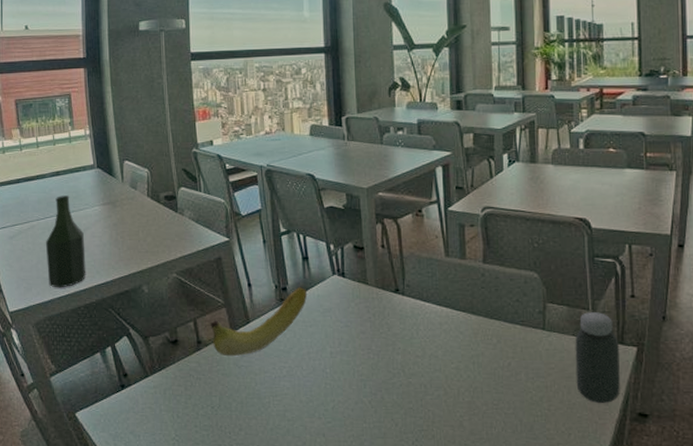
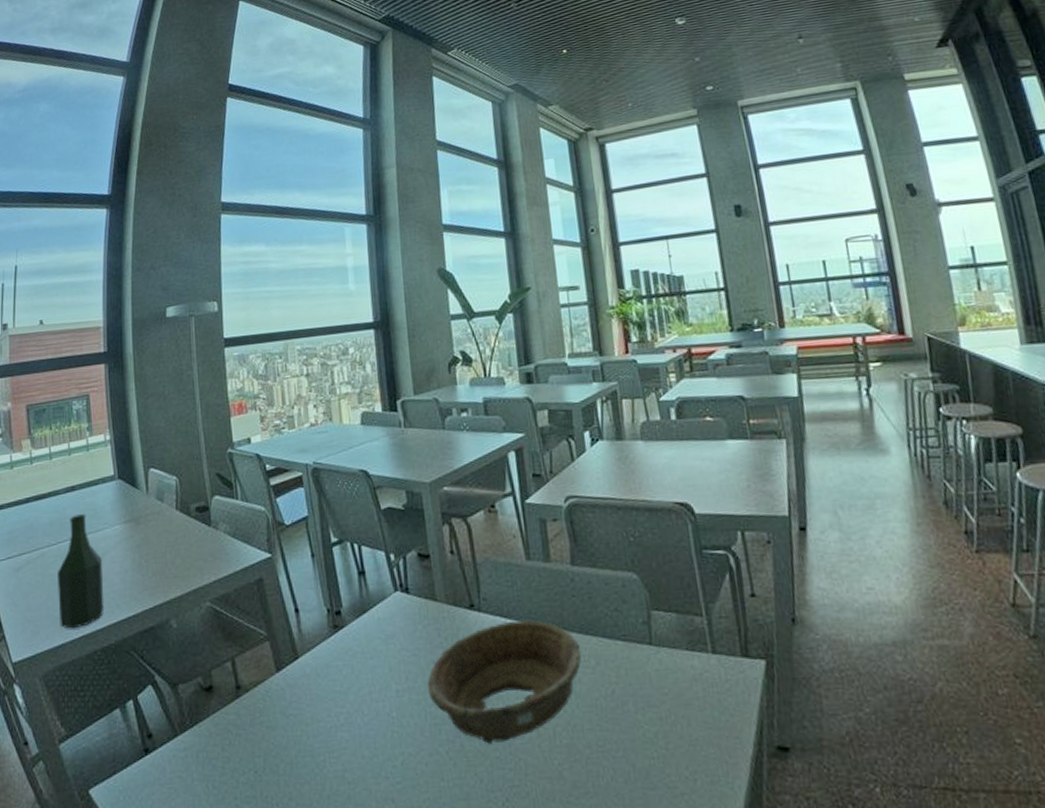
fruit: present [210,286,308,357] -> none [251,608,366,704]
decorative bowl: none [356,304,485,398] -> present [427,619,581,744]
jar: present [575,312,620,403] -> none [689,618,752,736]

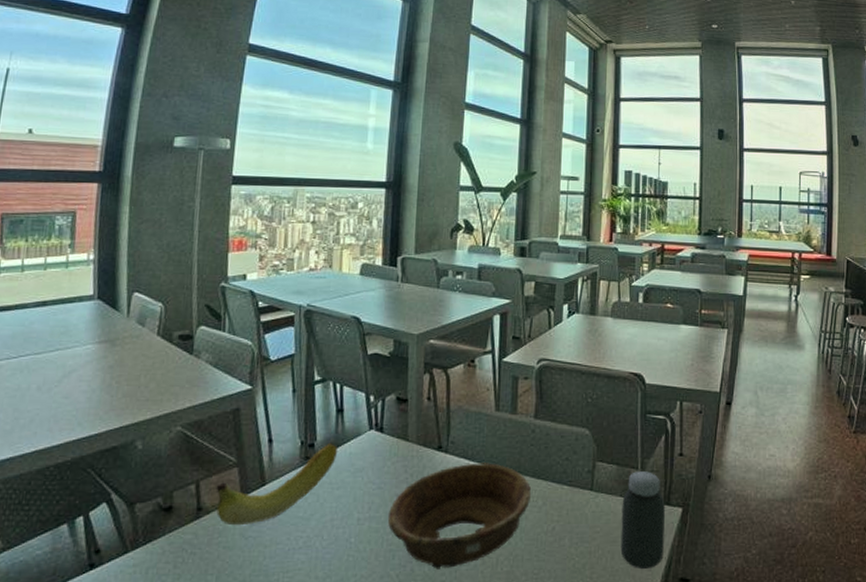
bottle: present [58,514,104,629] -> none [10,330,68,443]
fruit: none [251,608,366,704] -> present [216,442,338,526]
jar: none [689,618,752,736] -> present [620,471,665,568]

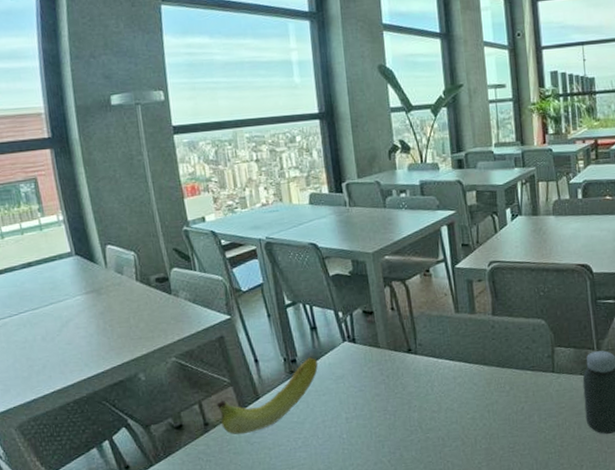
decorative bowl: present [387,463,531,569] -> none [372,358,498,453]

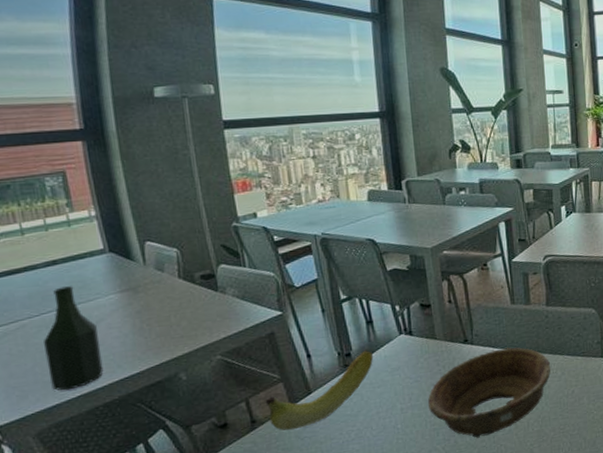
bottle: none [22,287,73,387] -> present [44,286,104,391]
decorative bowl: none [372,358,498,453] -> present [427,347,551,438]

